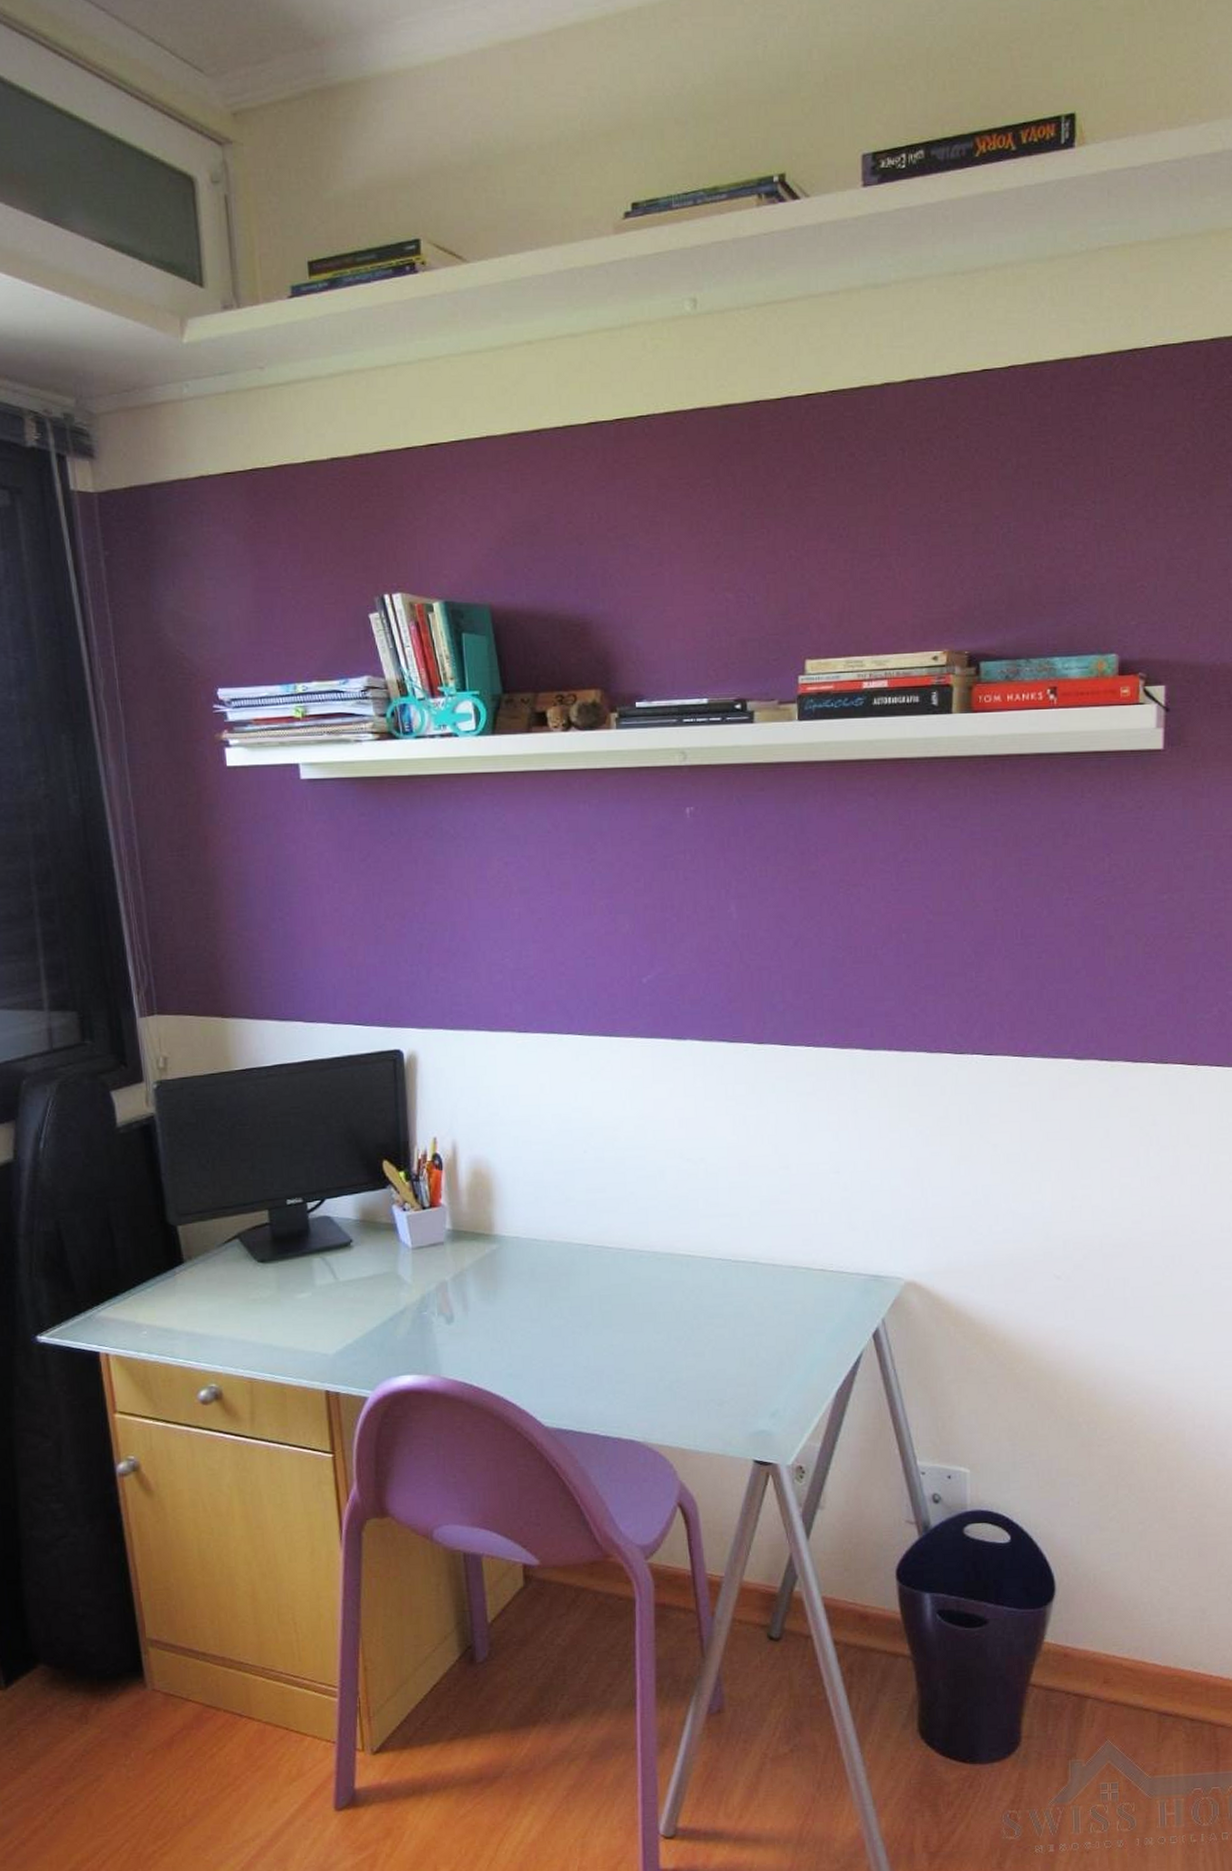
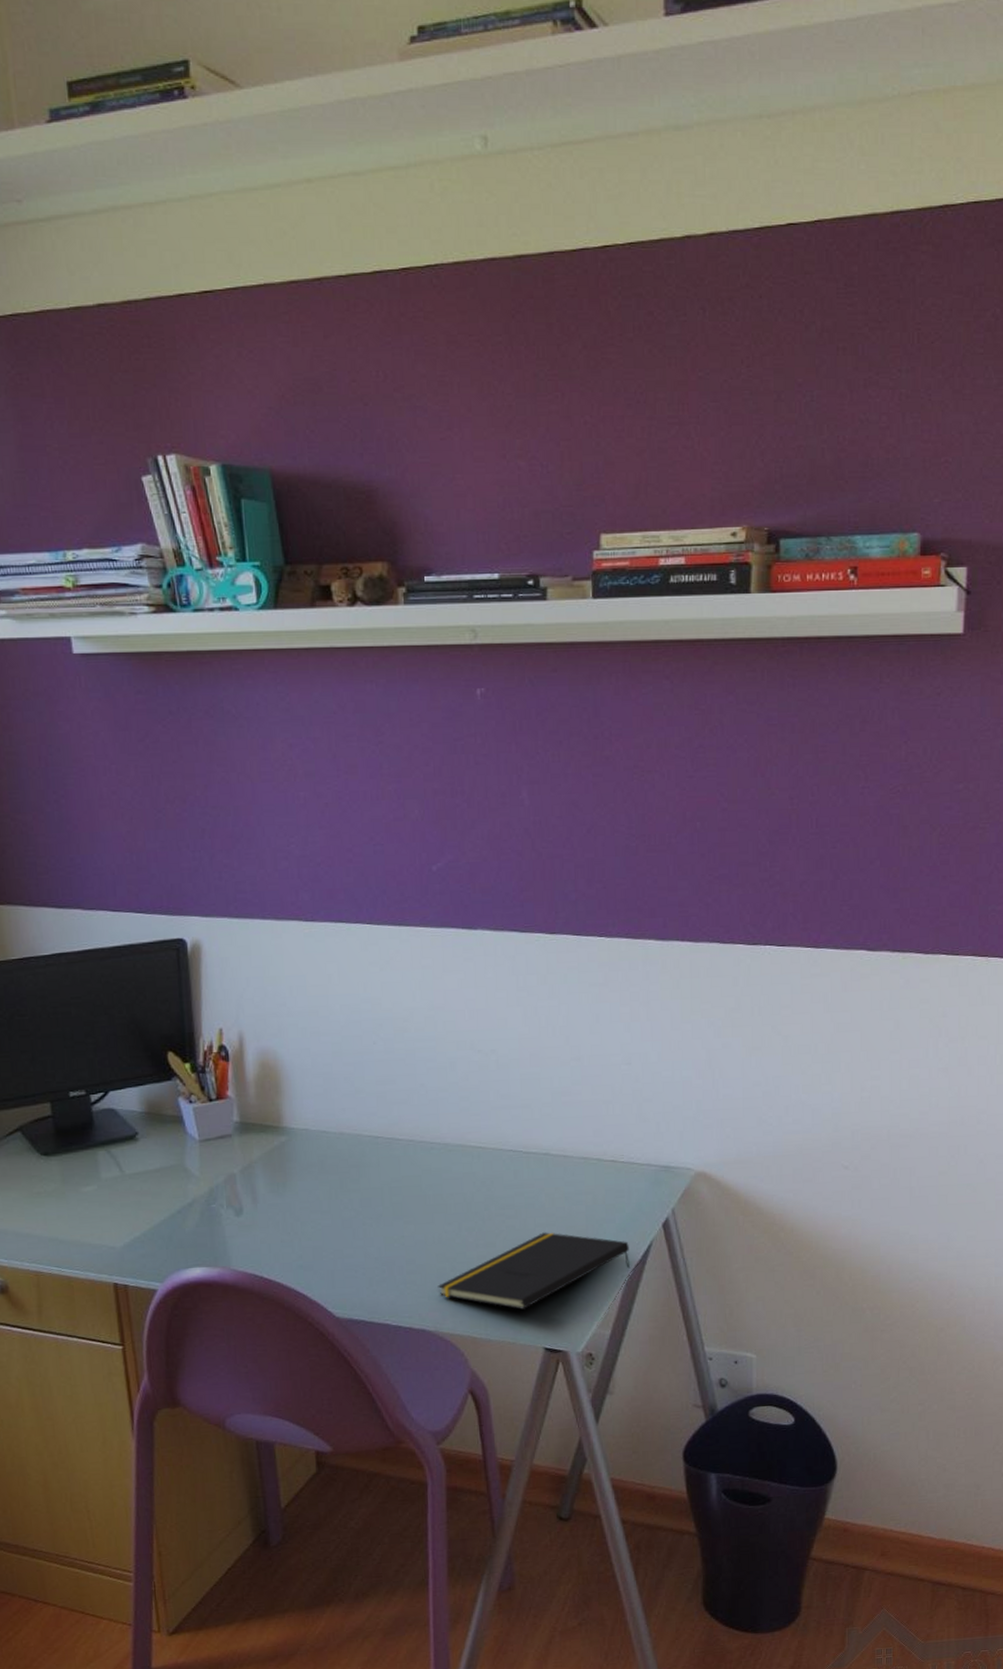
notepad: none [646,1342,841,1421] -> present [437,1232,631,1310]

